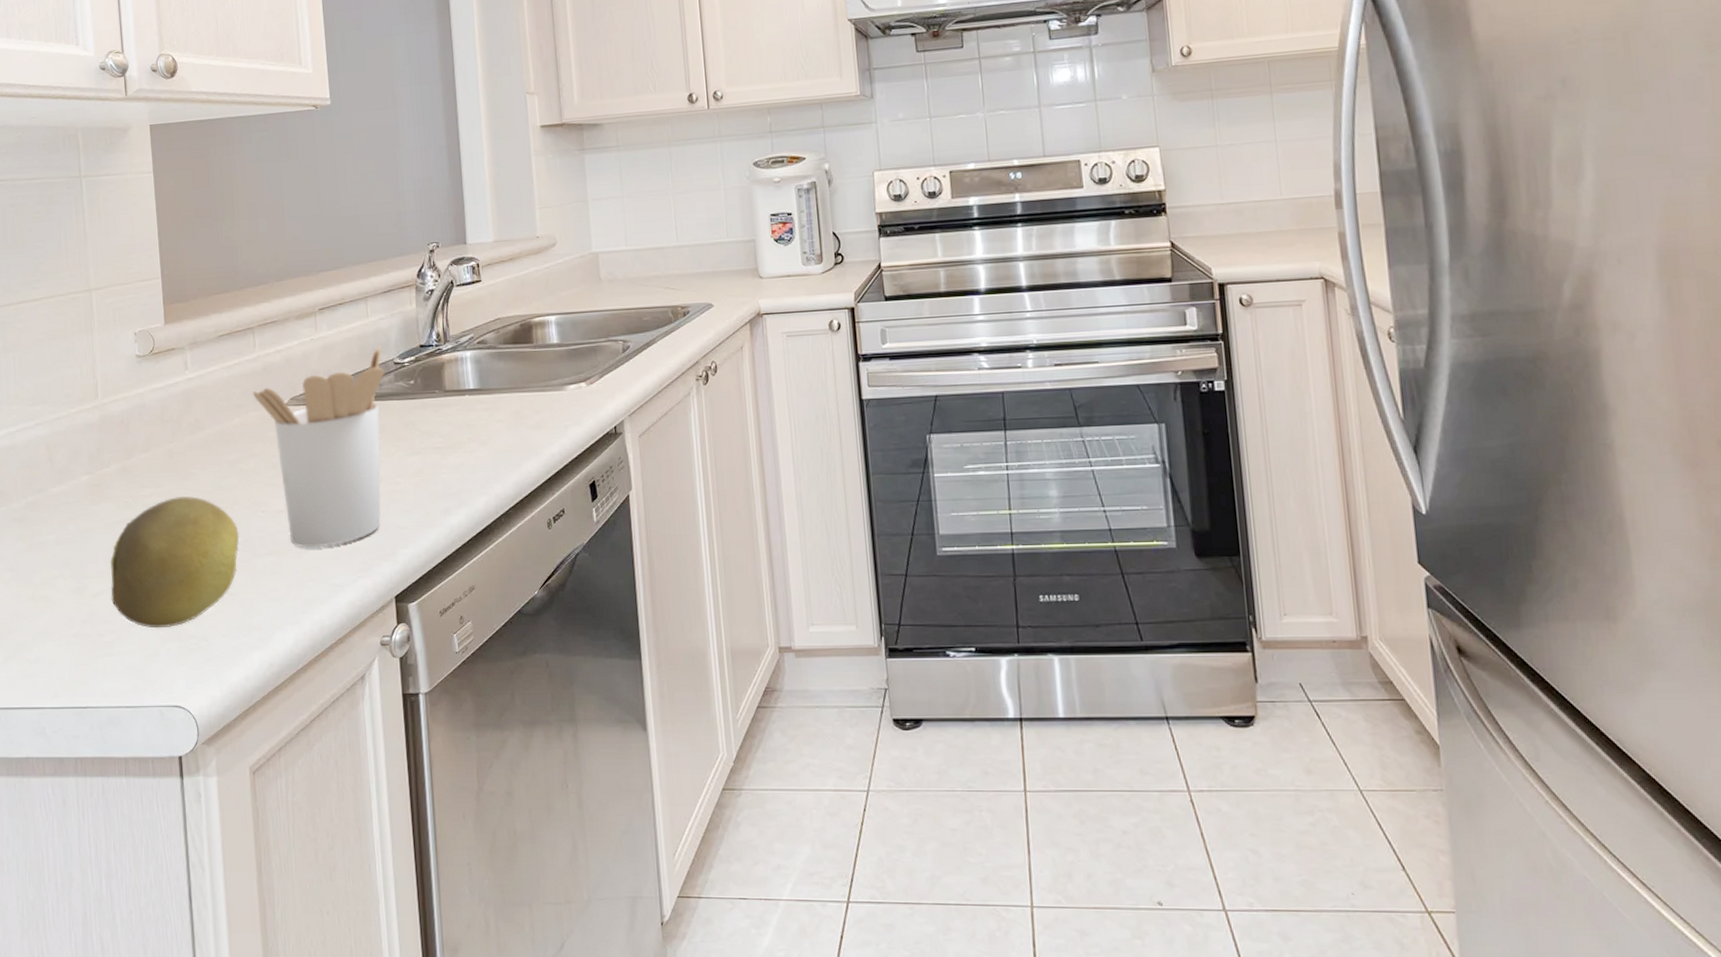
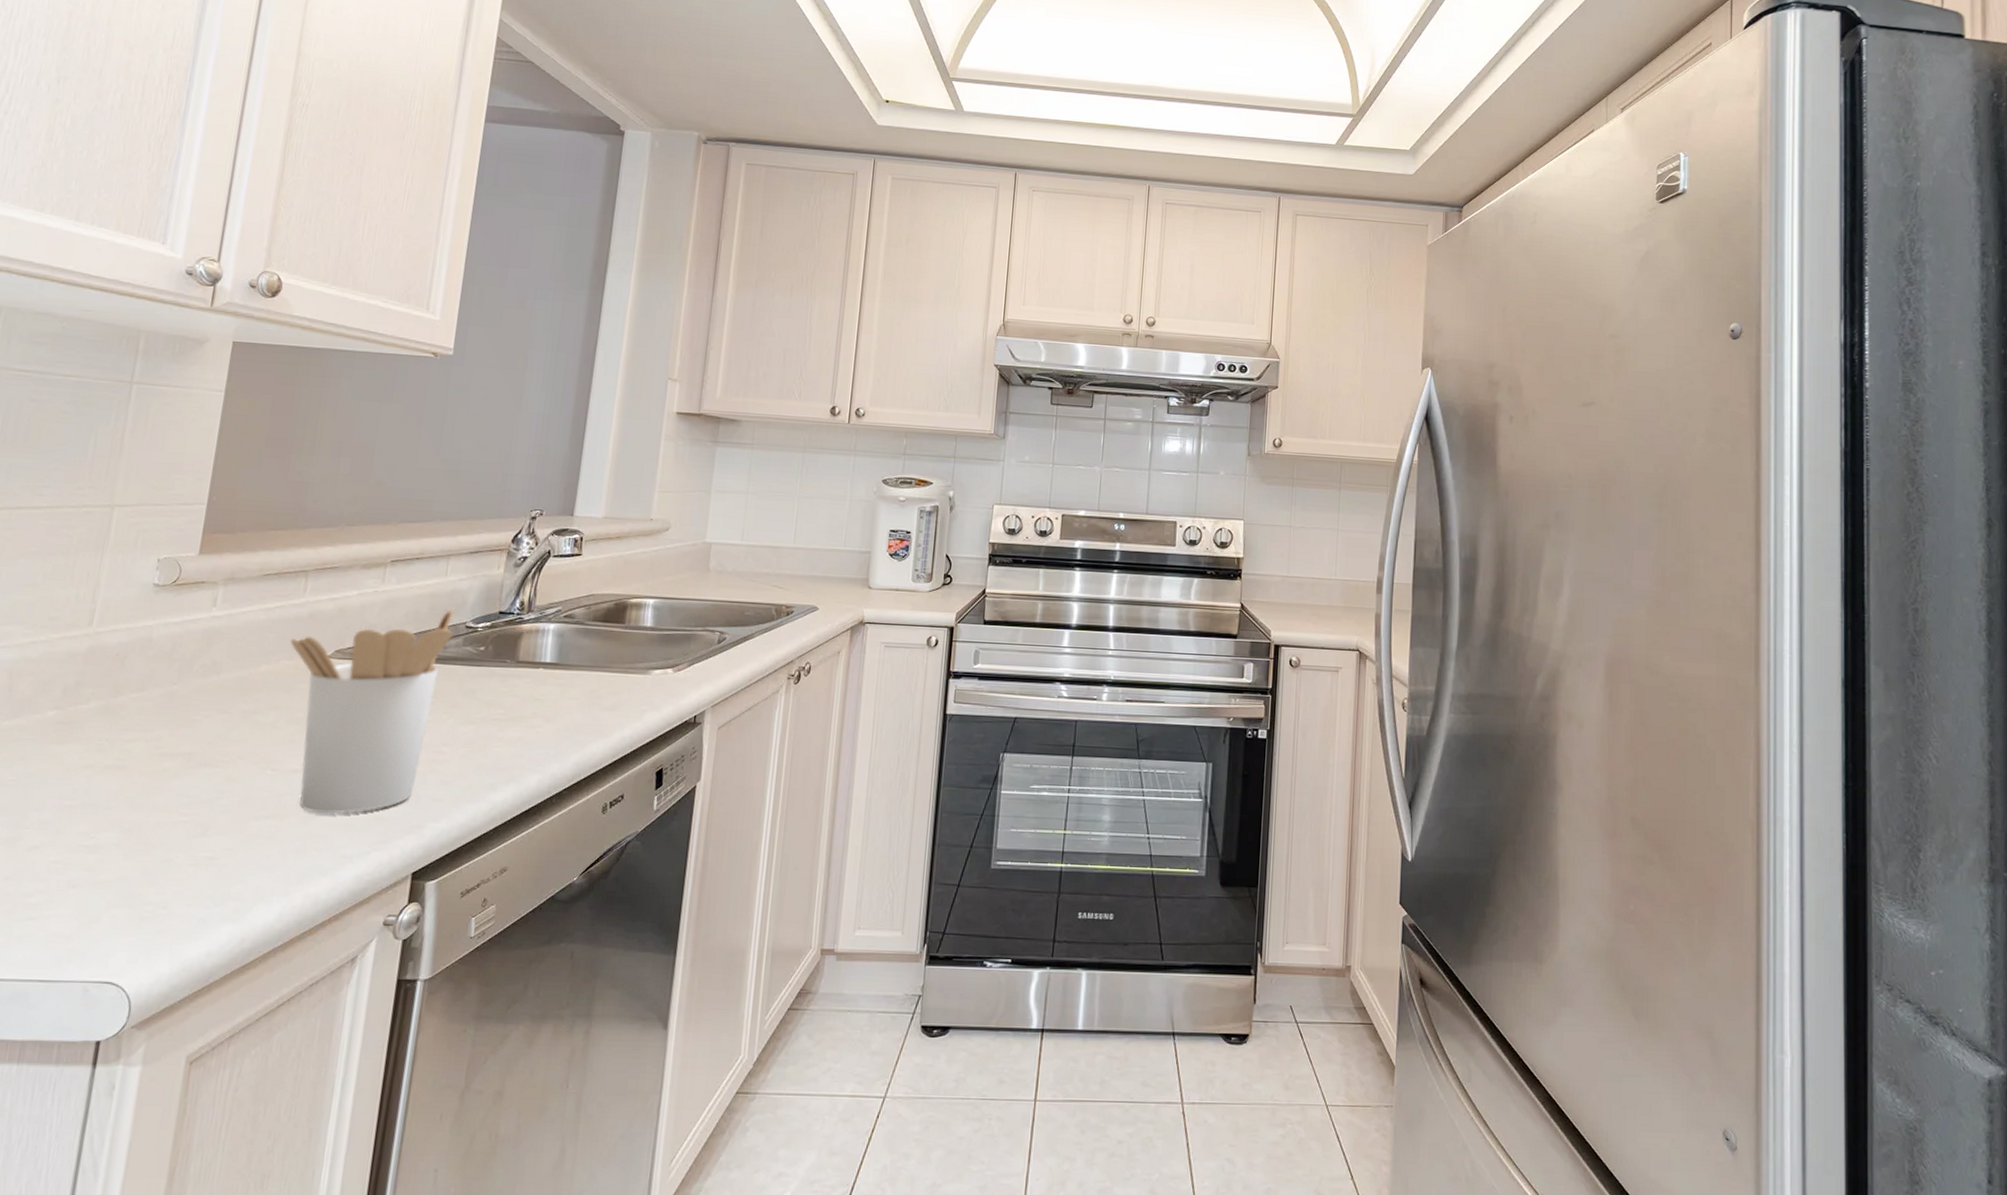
fruit: present [109,496,240,629] -> none [51,745,238,892]

